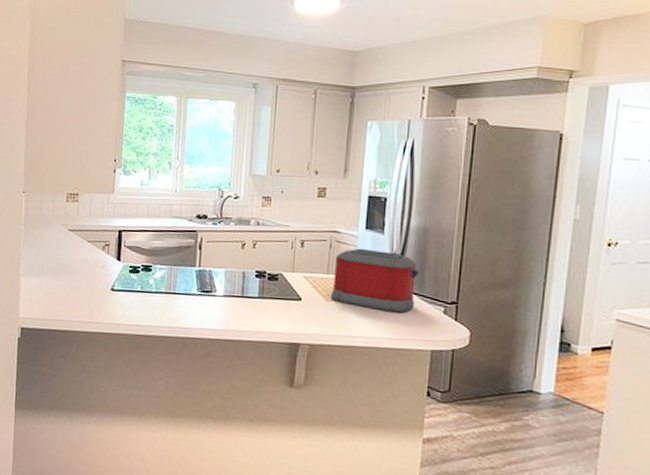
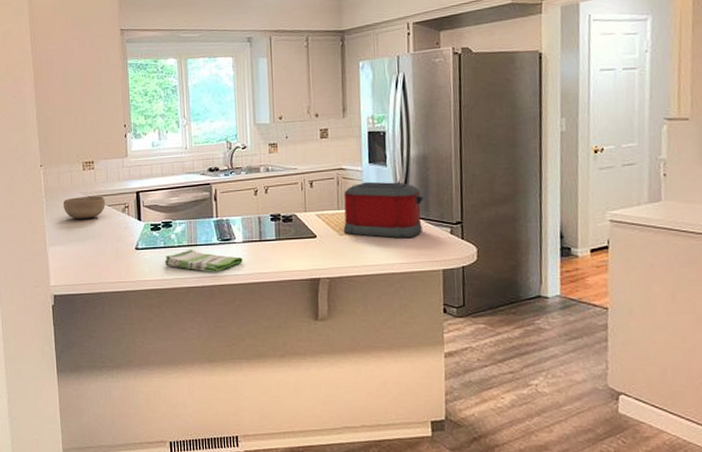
bowl: none [42,228,86,253] -> present [63,196,105,219]
dish towel: none [139,297,222,324] -> present [164,250,243,272]

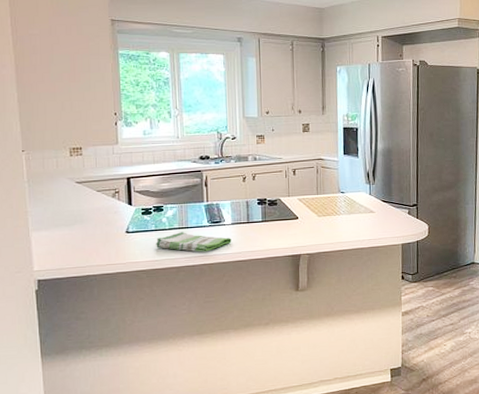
bowl: present [63,196,105,219] -> none [48,182,94,204]
toaster: present [344,181,424,238] -> none [322,170,388,218]

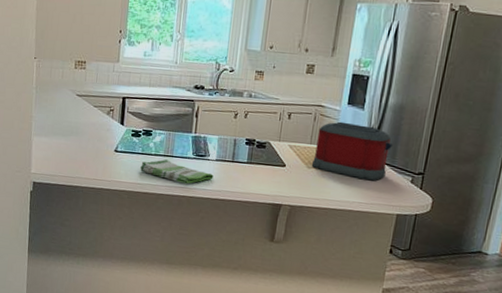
toaster: none [322,170,388,218] -> present [312,121,394,181]

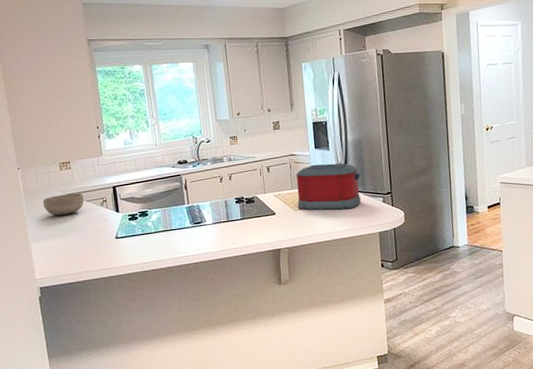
bowl: none [52,93,92,116] -> present [43,193,84,216]
dish towel: present [139,159,214,184] -> none [143,234,214,253]

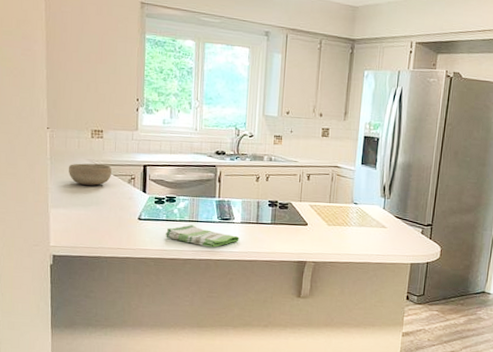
dish towel: none [143,234,214,253] -> present [165,225,239,248]
toaster: present [296,163,361,210] -> none [332,180,404,233]

